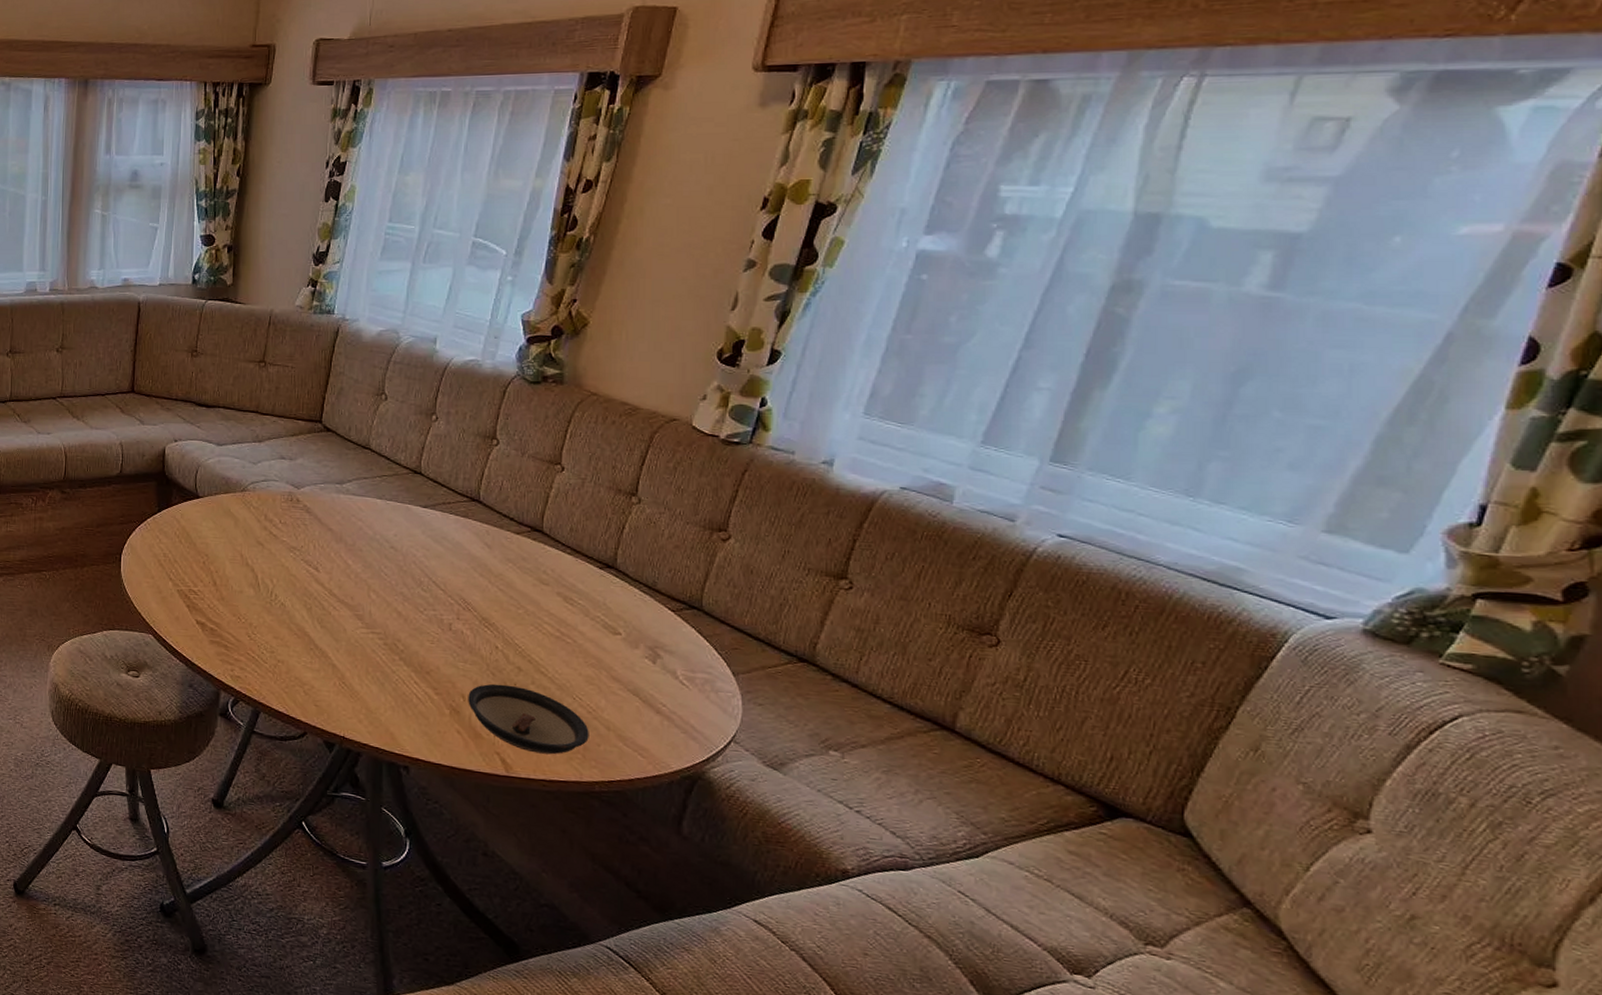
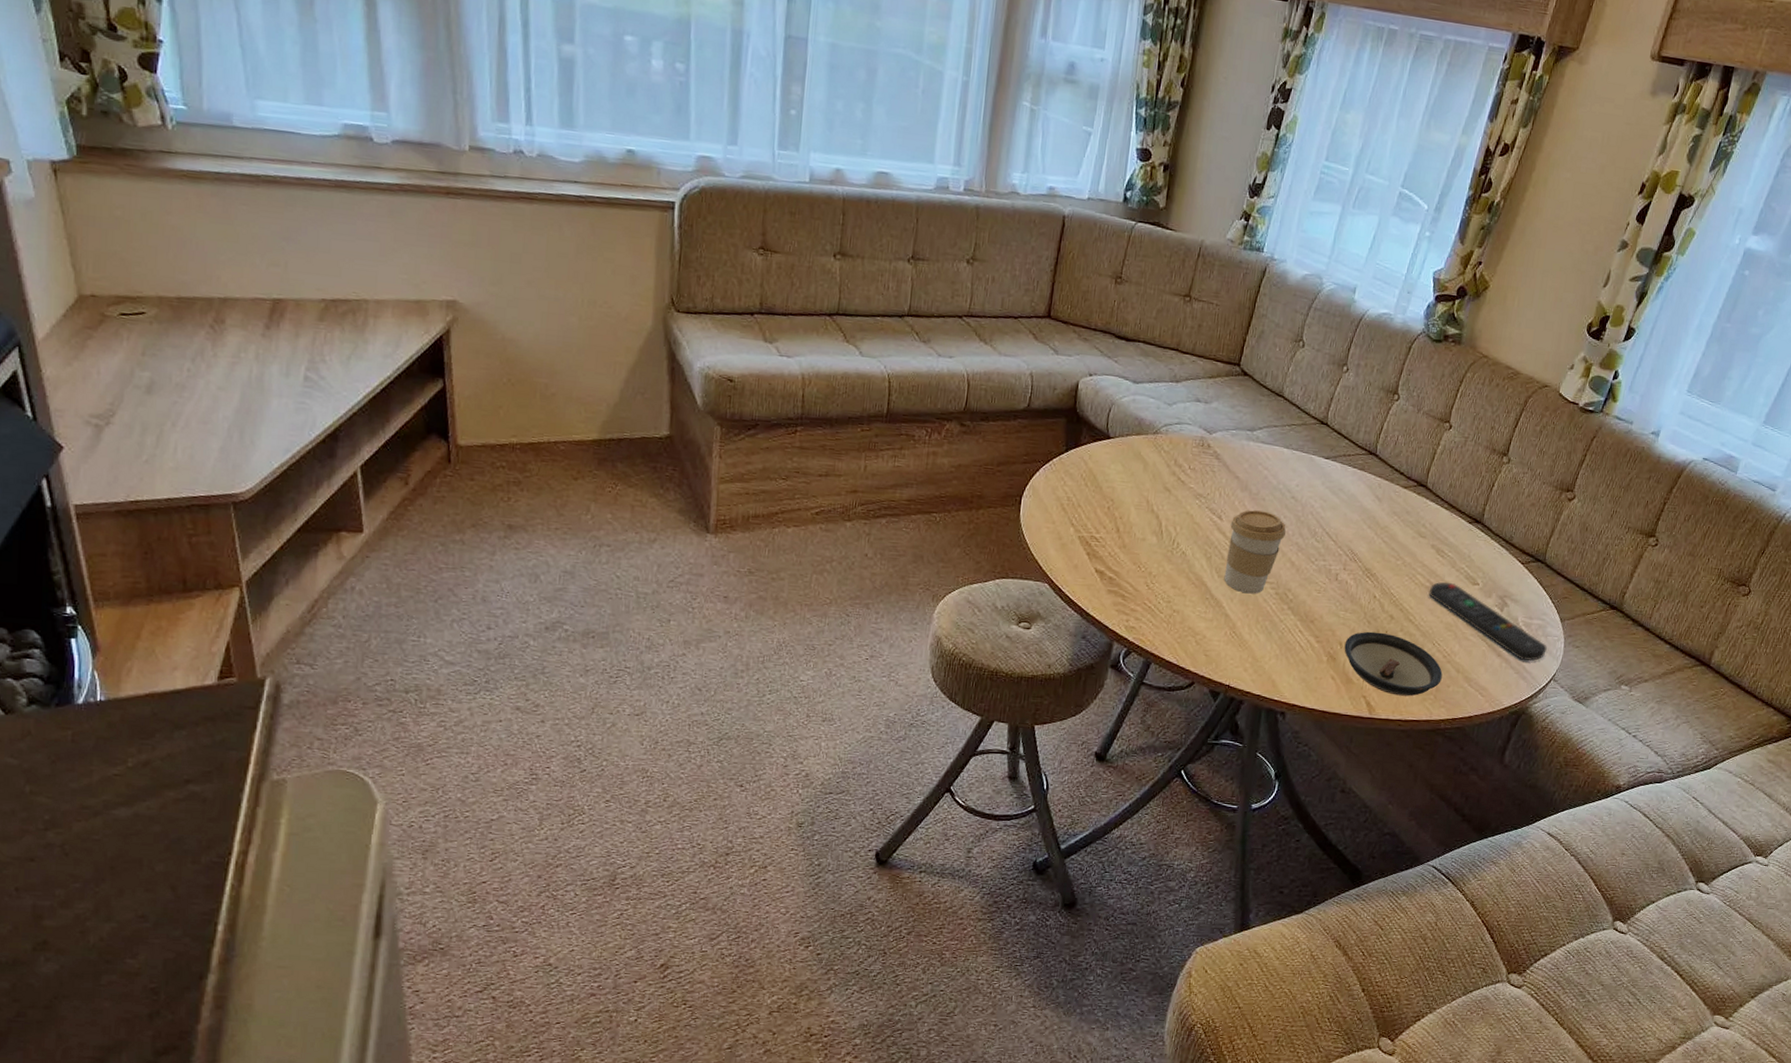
coffee cup: none [327,561,388,645] -> present [1224,510,1286,594]
remote control: none [560,631,719,719] -> present [1428,581,1547,661]

